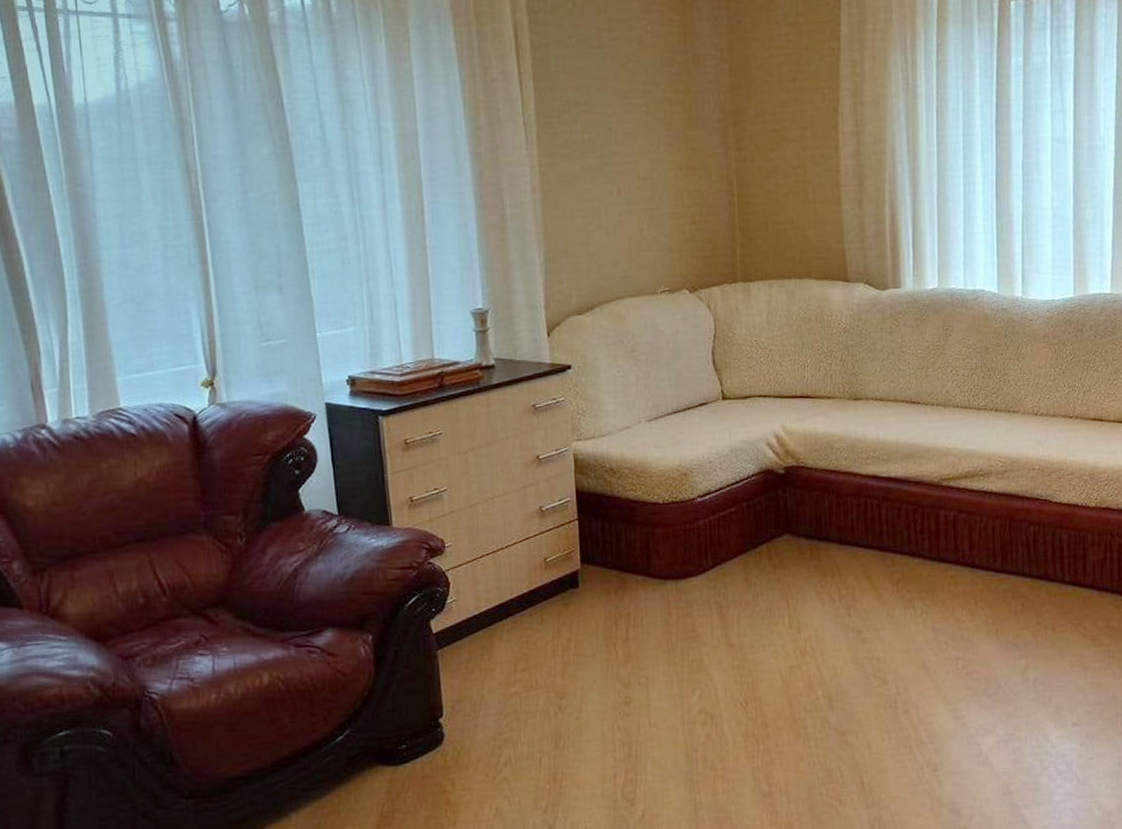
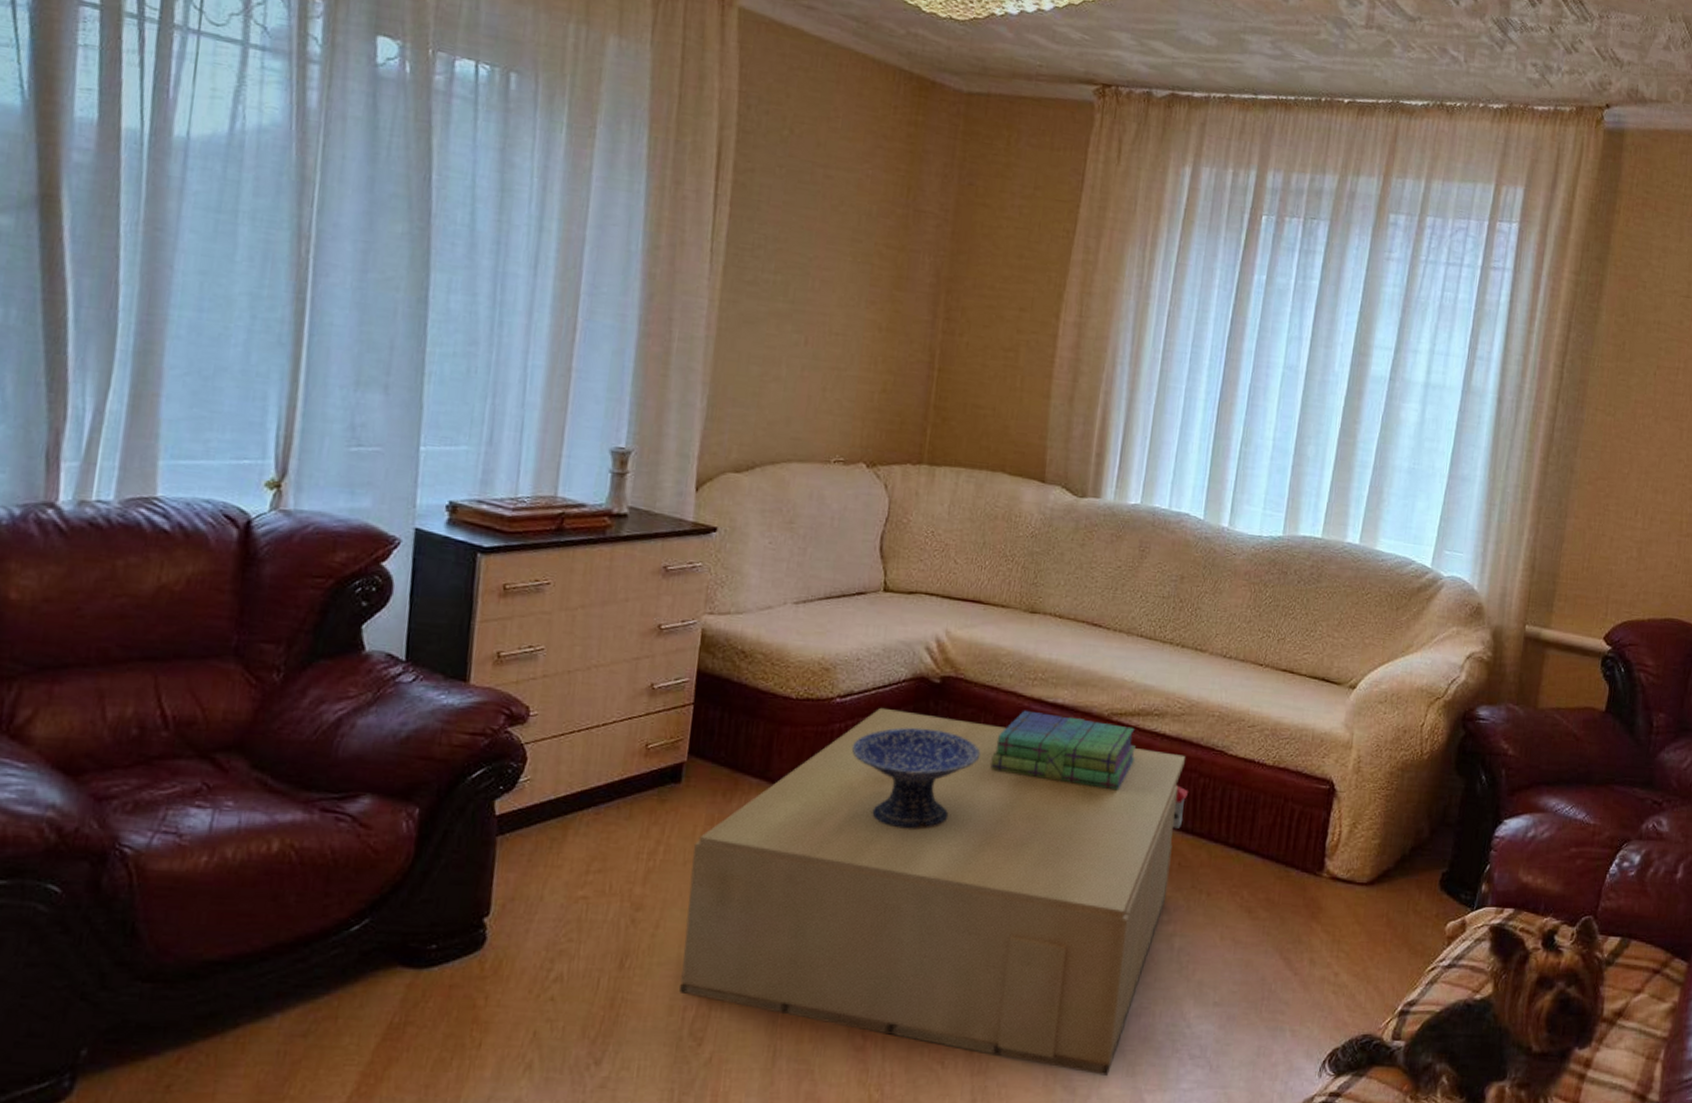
coffee table: none [598,501,1021,797] -> present [680,707,1188,1076]
decorative bowl: none [717,514,830,604] -> present [851,728,981,829]
stack of books: none [840,486,968,547] -> present [990,710,1136,790]

